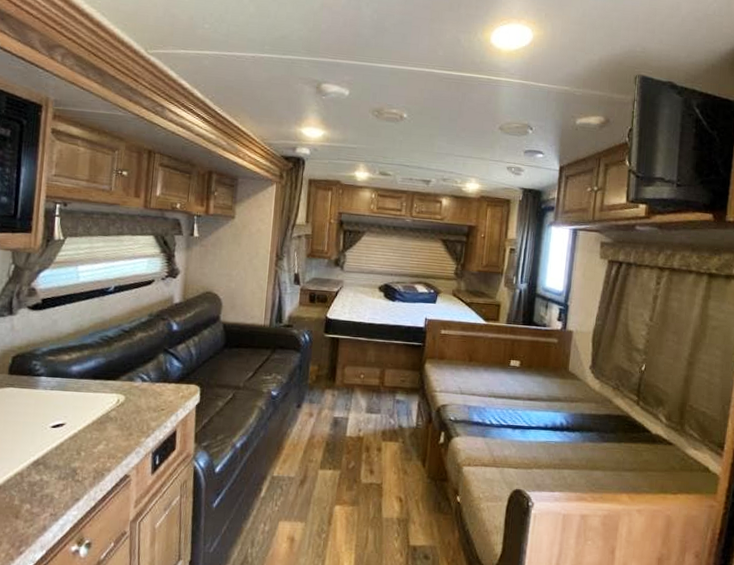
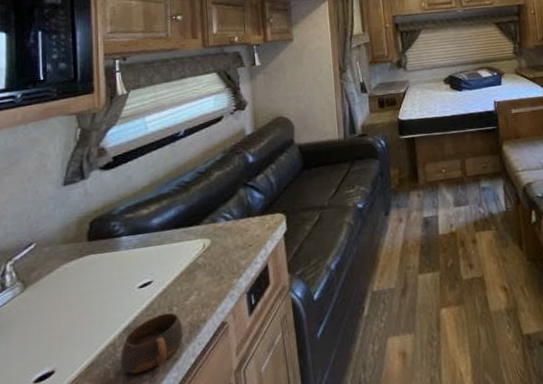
cup: none [26,456,88,505] -> present [120,312,183,374]

